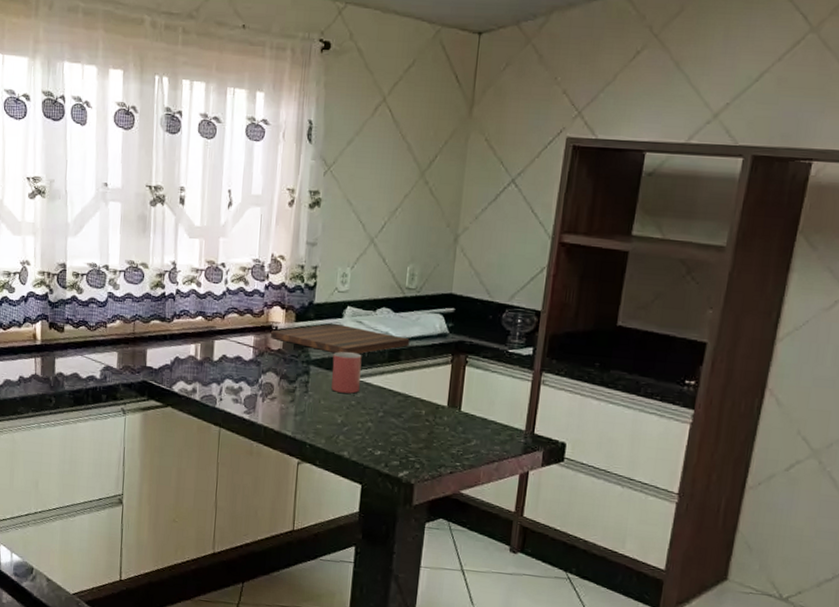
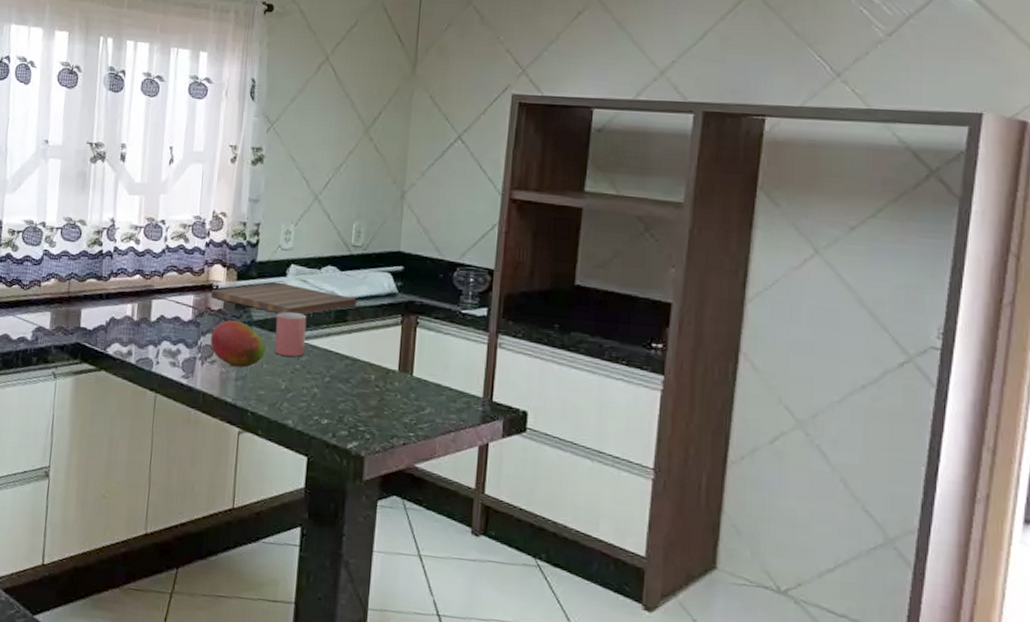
fruit: none [270,359,323,404] -> present [210,319,266,368]

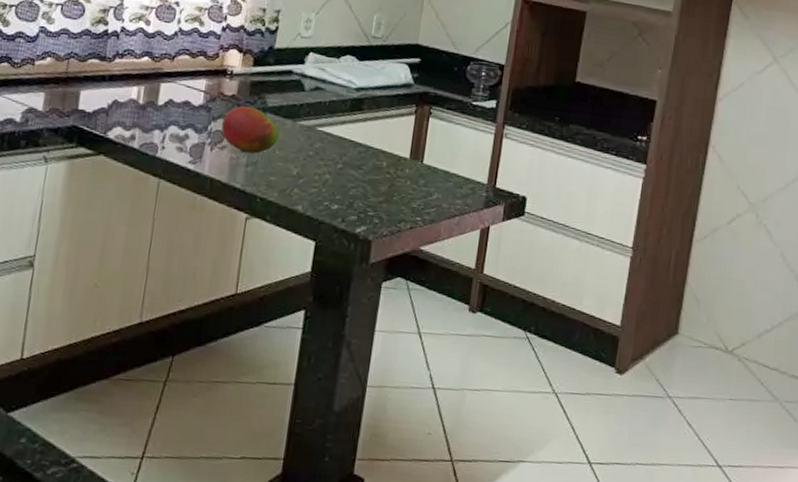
cutting board: present [210,282,357,315] -> none [224,69,374,103]
mug: present [274,312,307,357] -> none [288,99,323,144]

